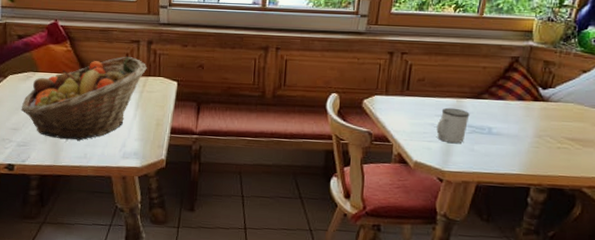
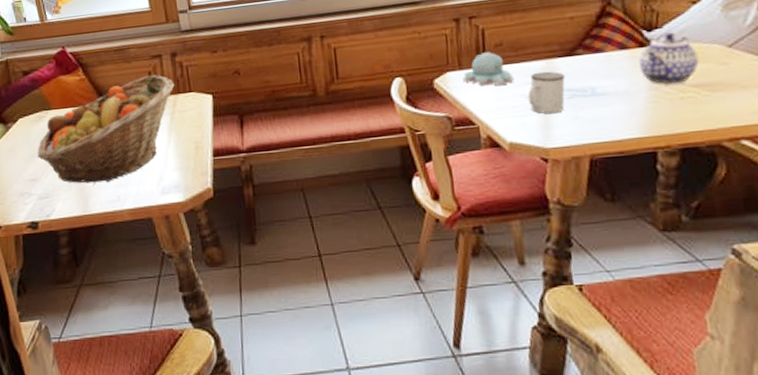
candle: none [387,83,429,114] -> present [463,50,514,86]
teapot: none [530,92,579,136] -> present [639,32,699,85]

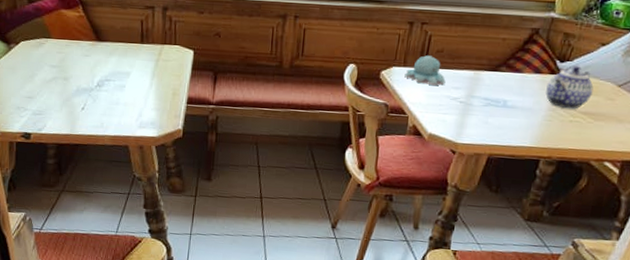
fruit basket: present [37,74,175,184] -> none [34,22,163,110]
mug: present [527,71,566,114] -> none [452,80,486,116]

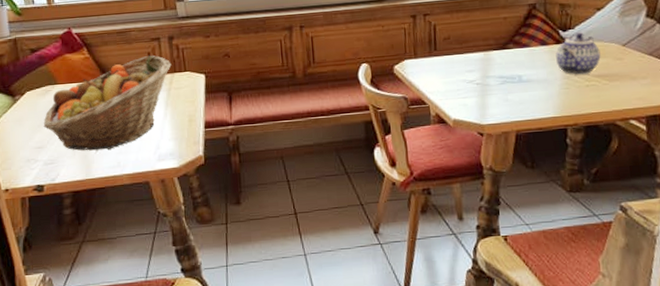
fruit basket: none [34,22,163,110] -> present [43,55,172,151]
candle: present [404,54,446,86] -> none [417,43,459,73]

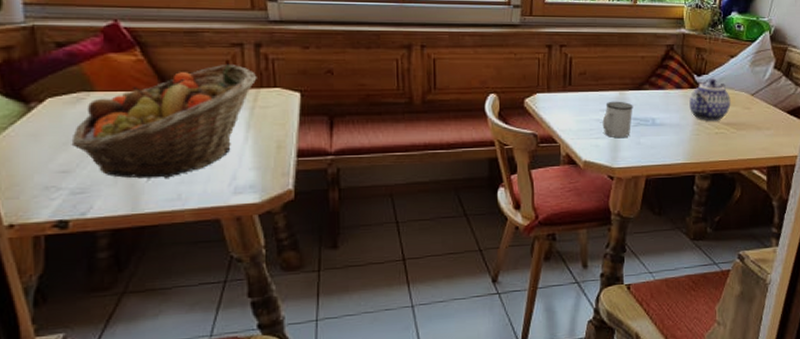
mug: none [469,61,499,97] -> present [602,101,633,138]

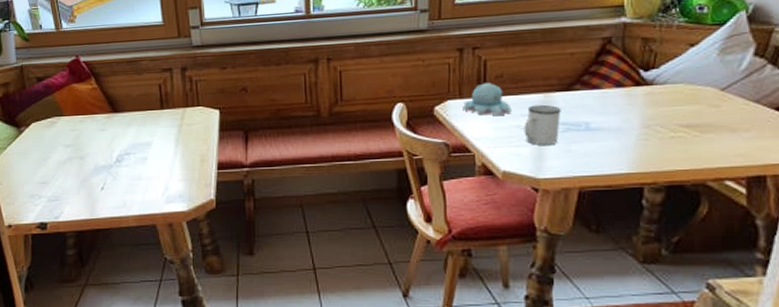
fruit basket: present [71,63,257,179] -> none [48,87,184,189]
candle: none [550,78,593,110] -> present [462,81,512,116]
teapot: present [689,79,731,121] -> none [634,73,692,124]

